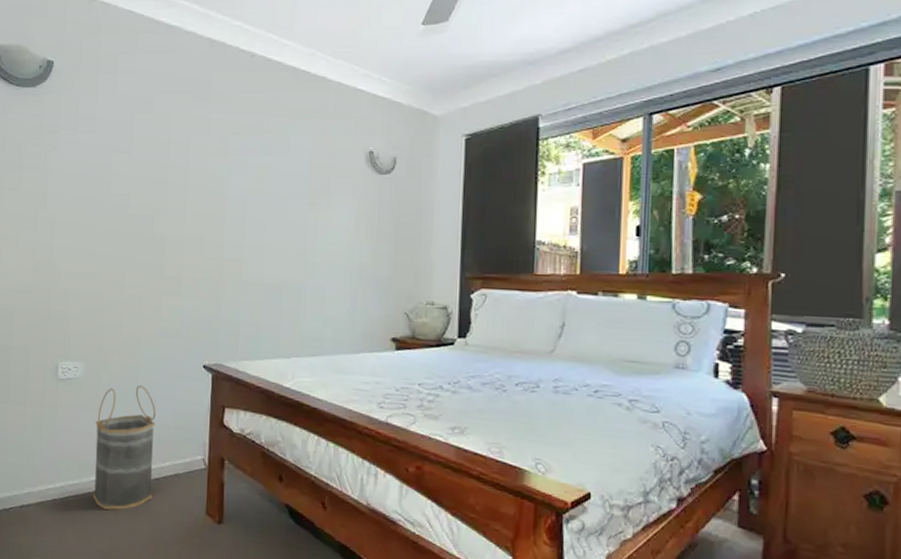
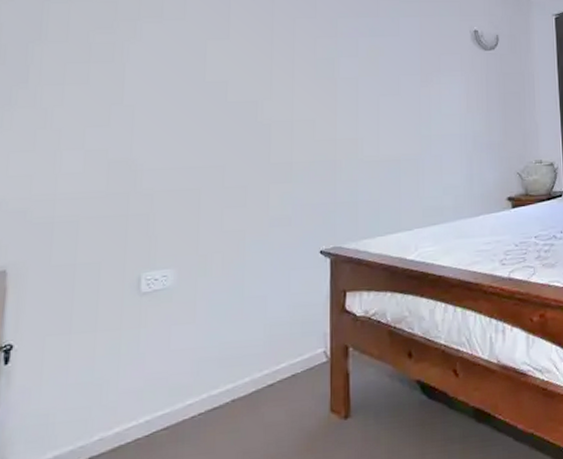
basket: present [93,385,156,510] -> none [190,283,267,436]

